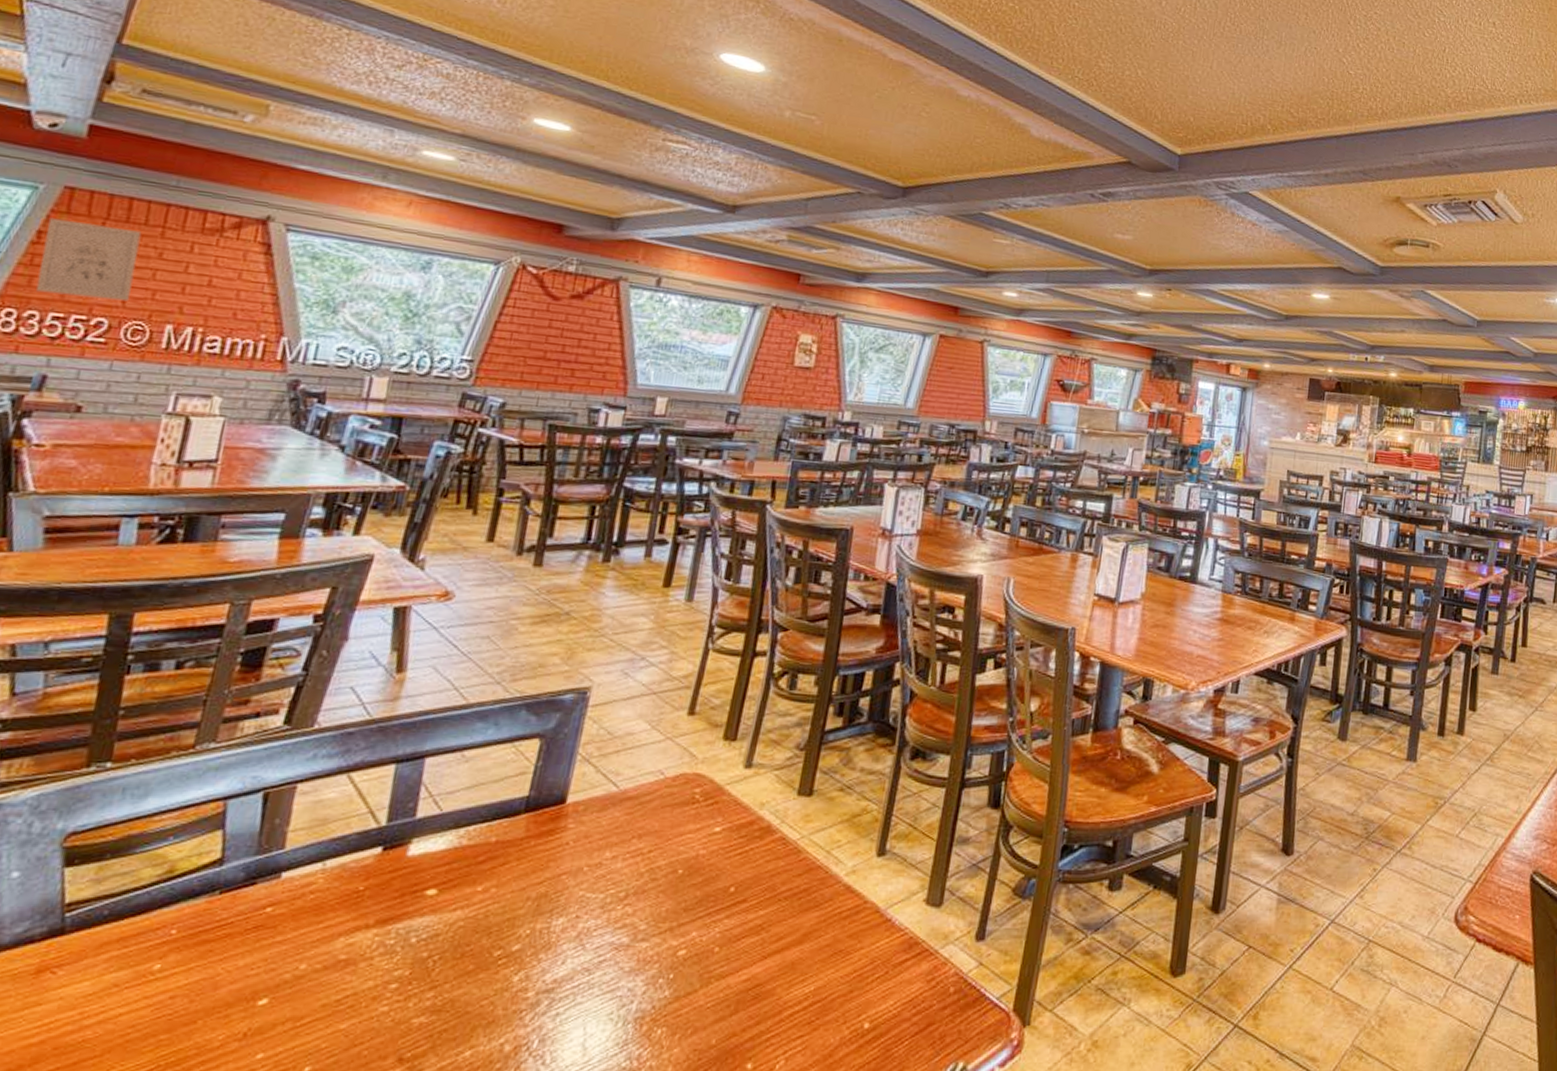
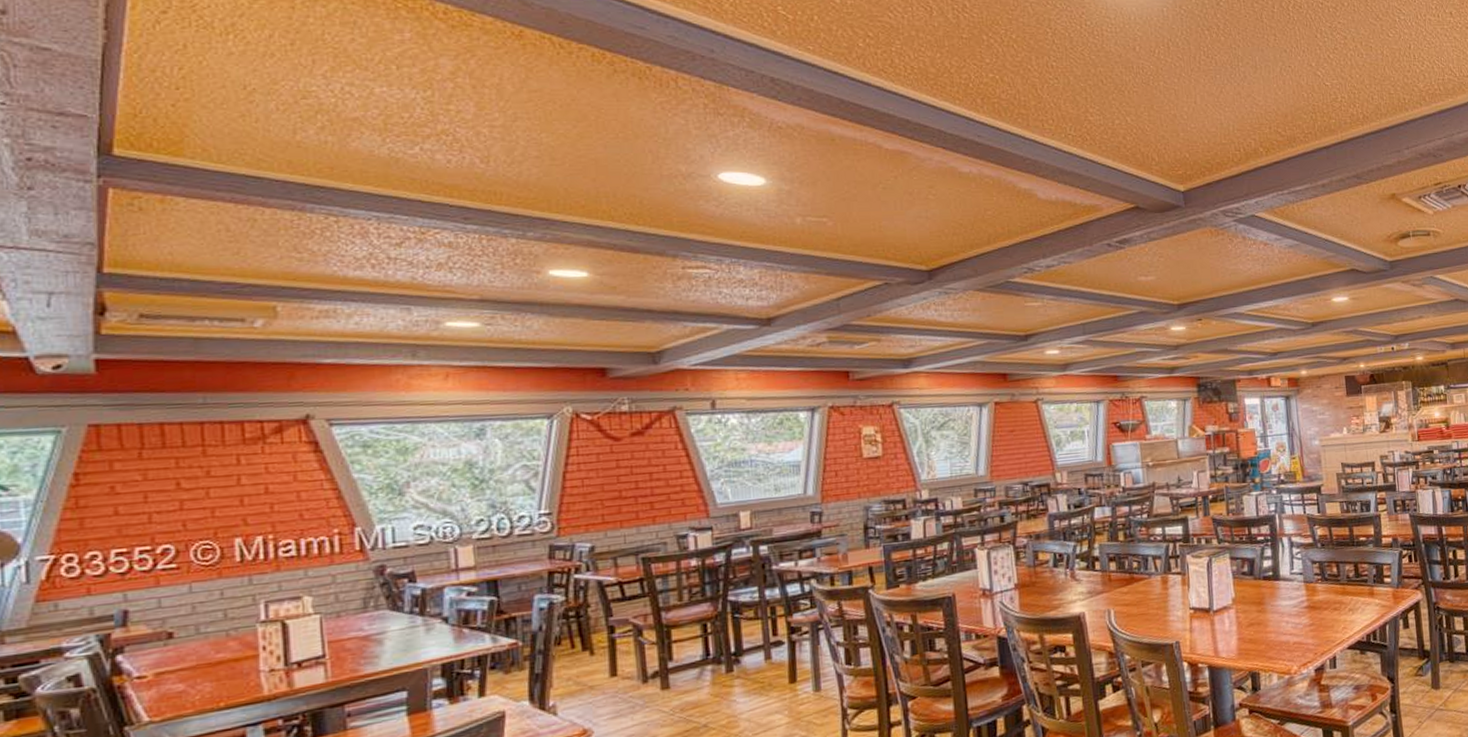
wall art: present [35,218,142,302] -> none [81,454,188,533]

